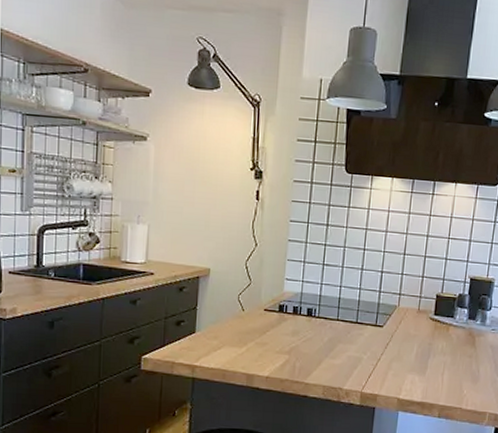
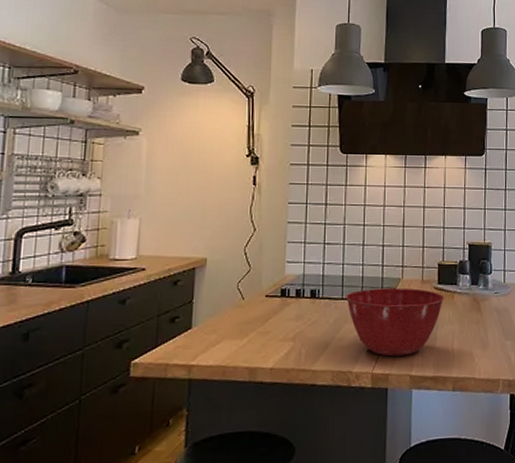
mixing bowl: none [341,313,440,380] -> present [346,288,444,357]

